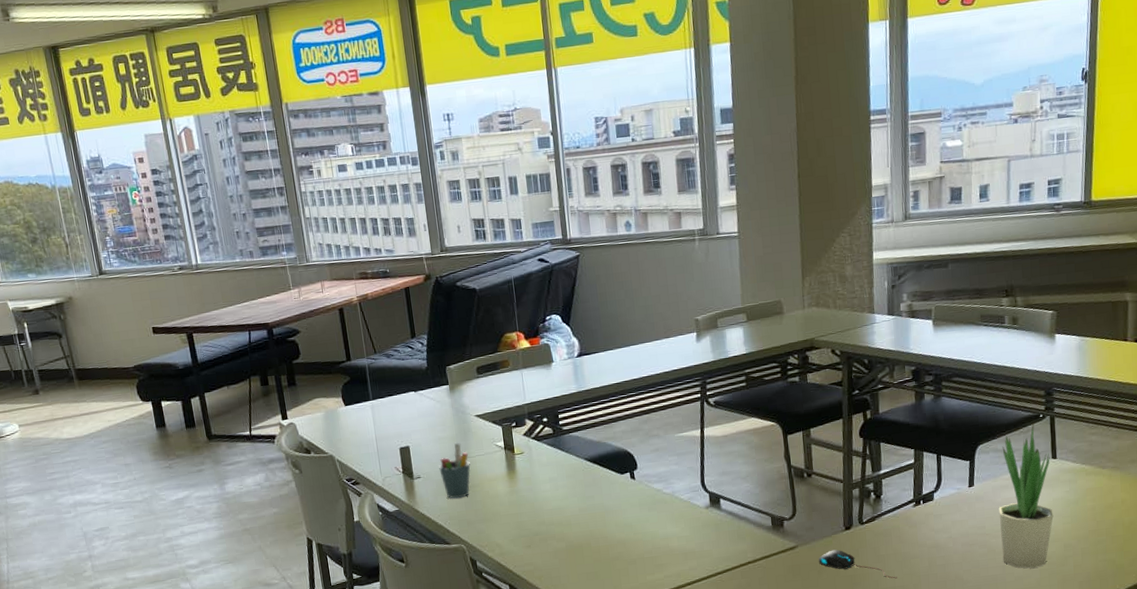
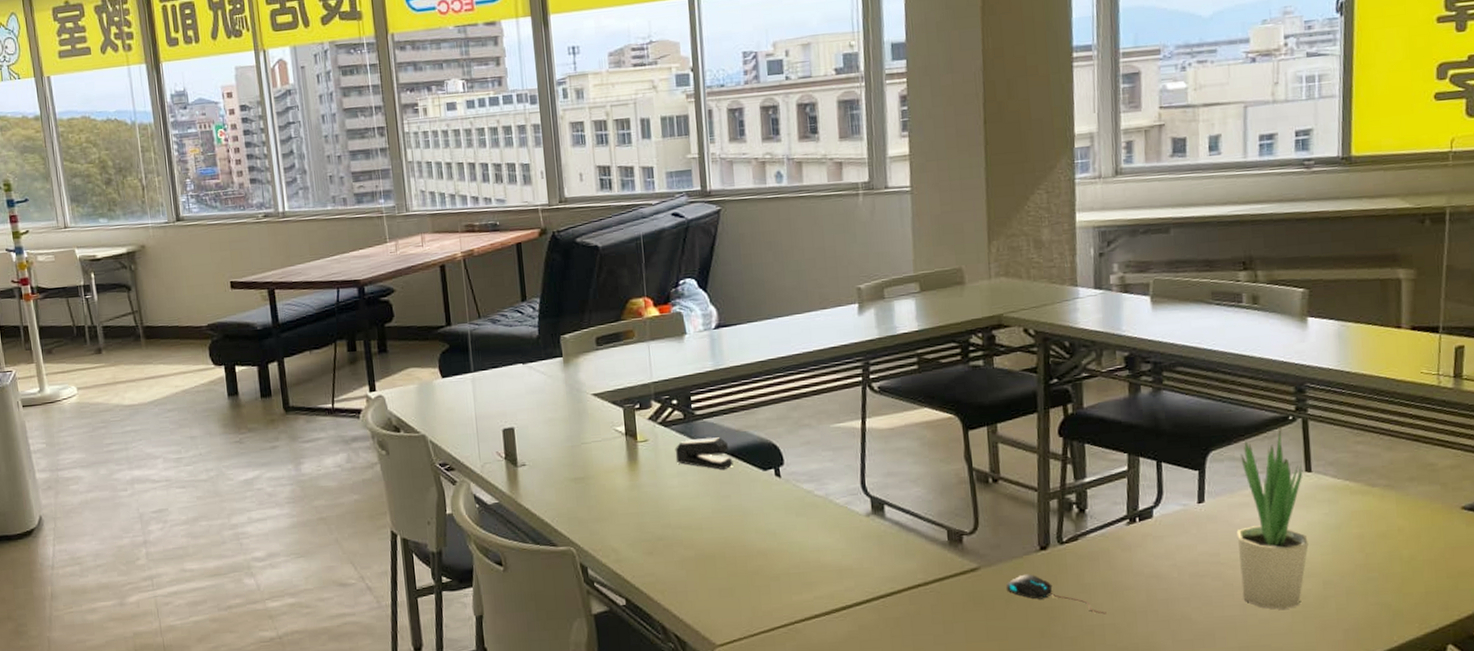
pen holder: present [439,442,471,499] -> none [547,425,585,492]
stapler: none [546,448,596,476] -> present [675,437,733,470]

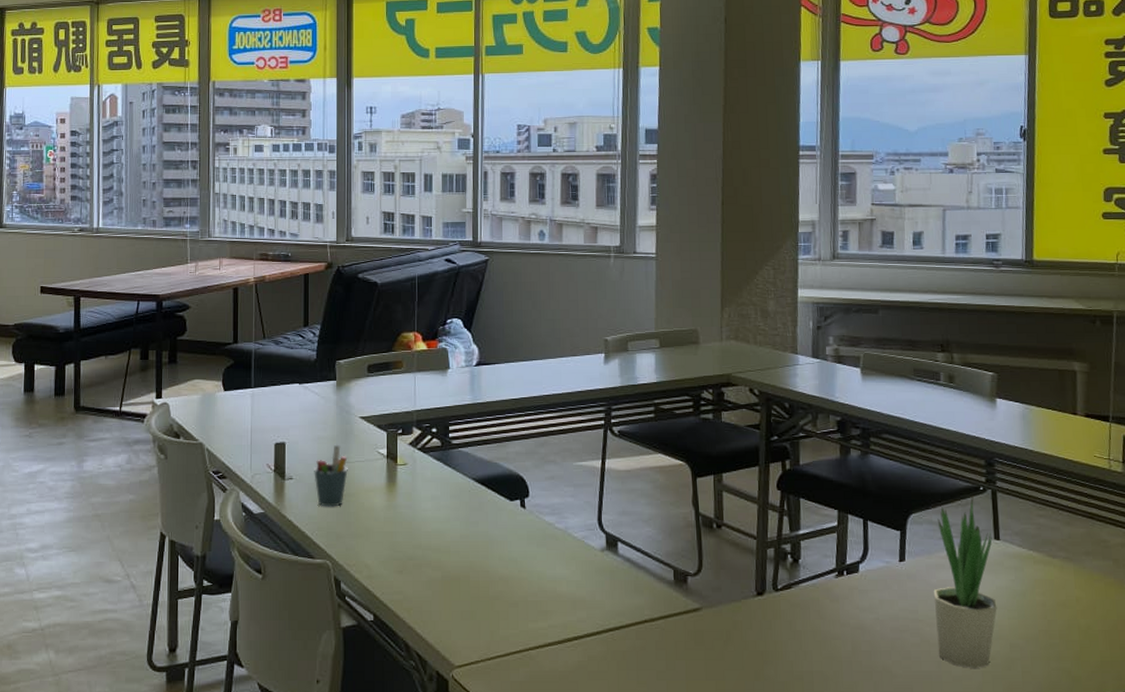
pen holder: none [547,425,585,492] -> present [314,444,348,507]
stapler: present [675,437,733,470] -> none [431,466,483,498]
mouse: present [1006,574,1107,615] -> none [725,617,815,662]

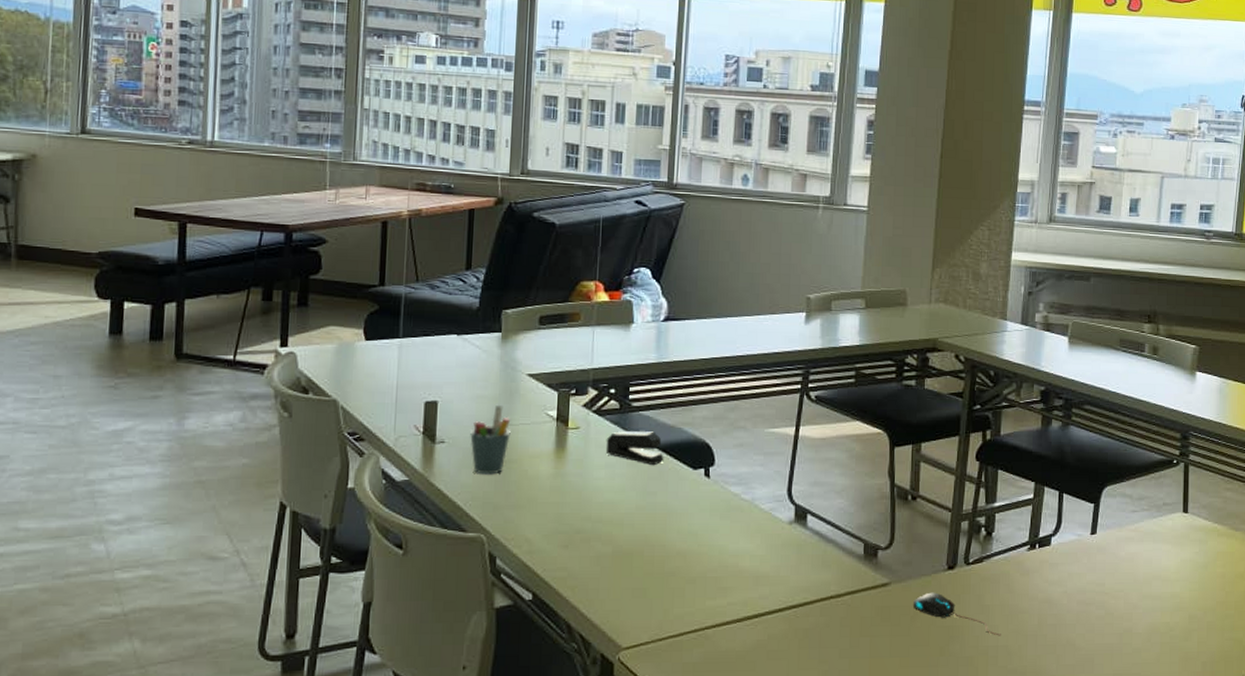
stapler: none [431,466,483,498] -> present [605,431,664,466]
mouse: none [725,617,815,662] -> present [913,592,1001,636]
potted plant: present [933,496,997,668] -> none [1121,469,1181,640]

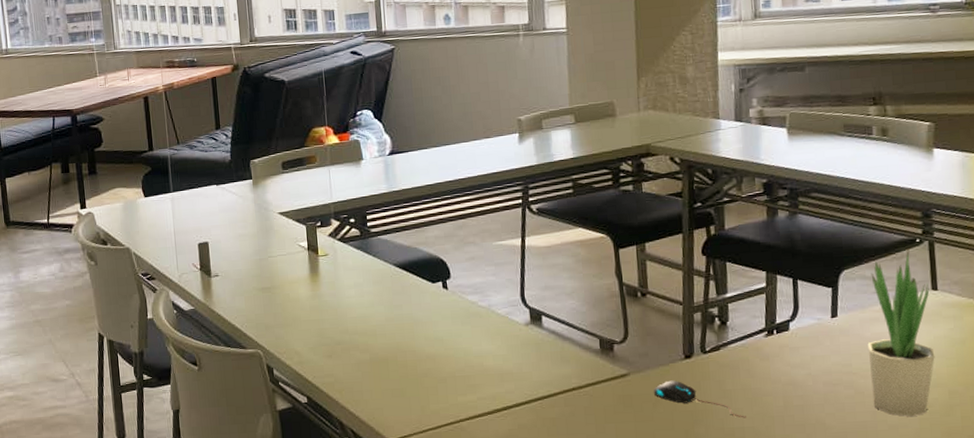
pen holder: present [470,404,511,475] -> none [238,240,271,300]
stapler: present [605,431,664,466] -> none [352,252,405,283]
potted plant: none [1121,469,1181,640] -> present [867,248,935,416]

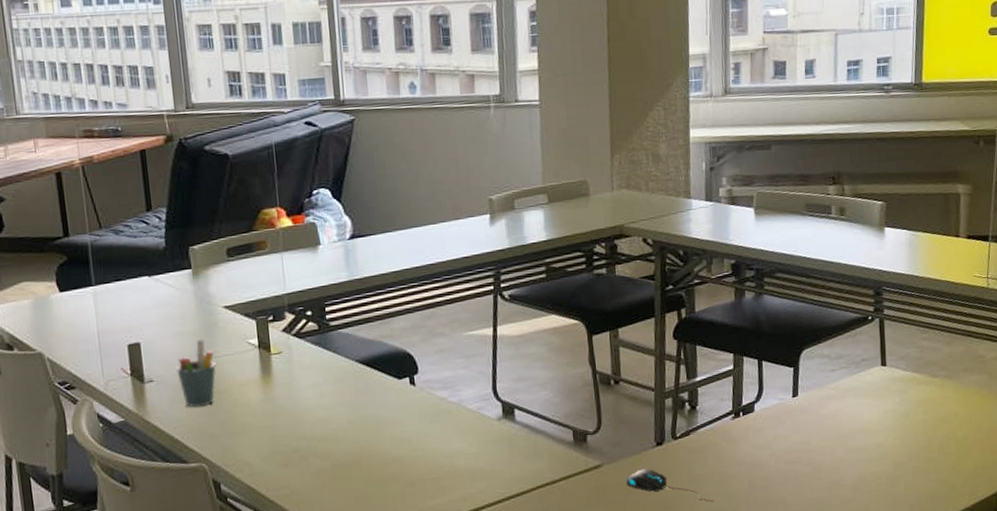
pen holder: none [238,240,271,300] -> present [176,339,216,408]
potted plant: present [867,248,935,416] -> none [824,326,883,490]

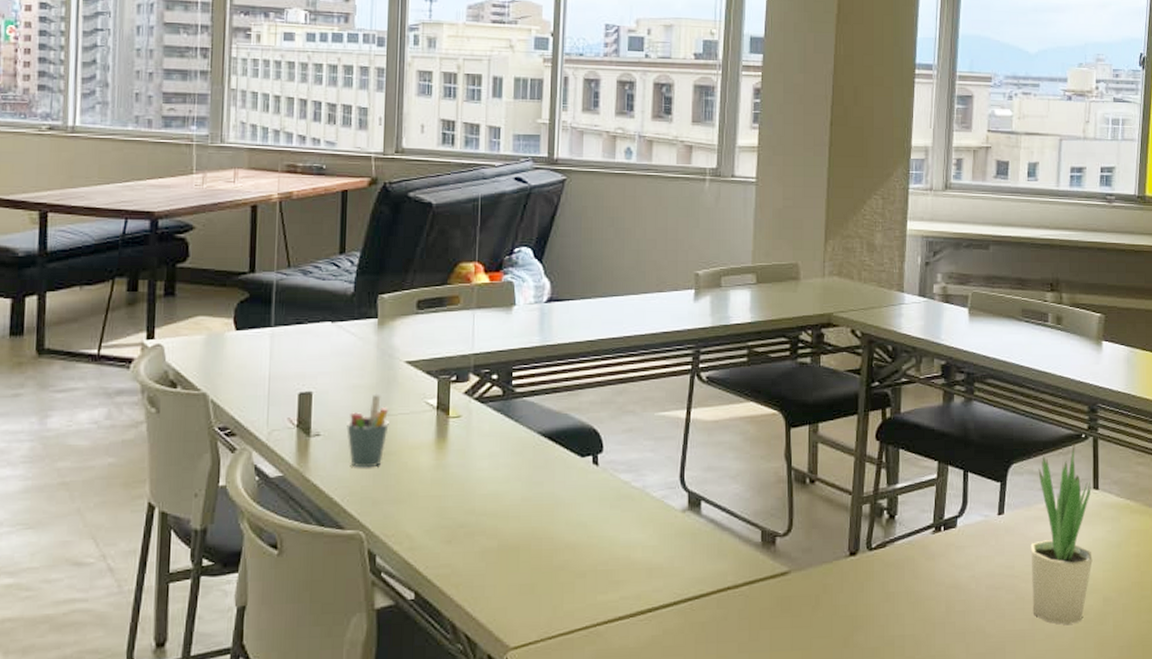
mouse: present [626,468,714,502] -> none [815,580,907,625]
potted plant: none [824,326,883,490] -> present [1030,444,1093,625]

